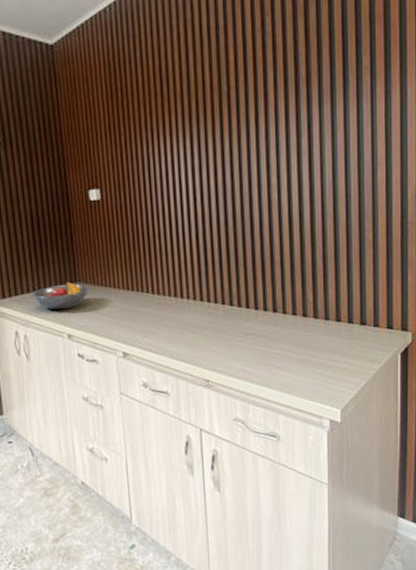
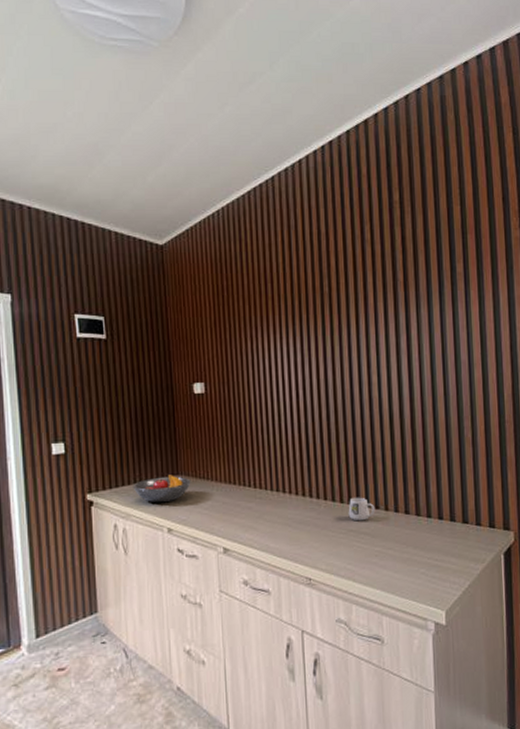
mug: none [246,301,273,325] -> present [348,497,376,521]

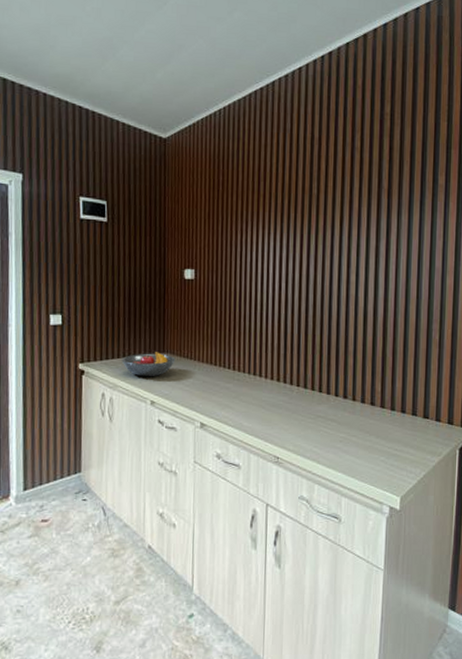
mug: present [348,497,376,521] -> none [318,386,344,409]

